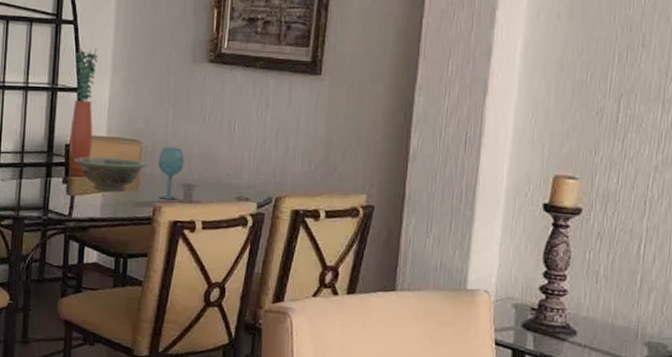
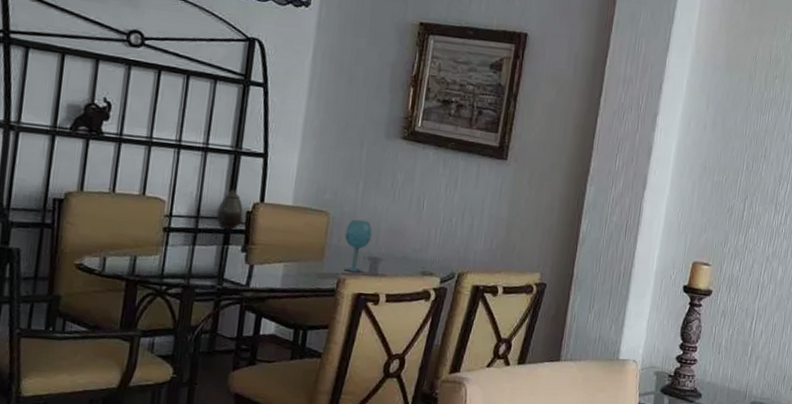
decorative jar: none [39,124,63,162] -> present [216,189,244,229]
vase: present [69,45,98,177] -> none [250,109,288,246]
decorative bowl: present [75,156,149,191] -> none [256,225,335,262]

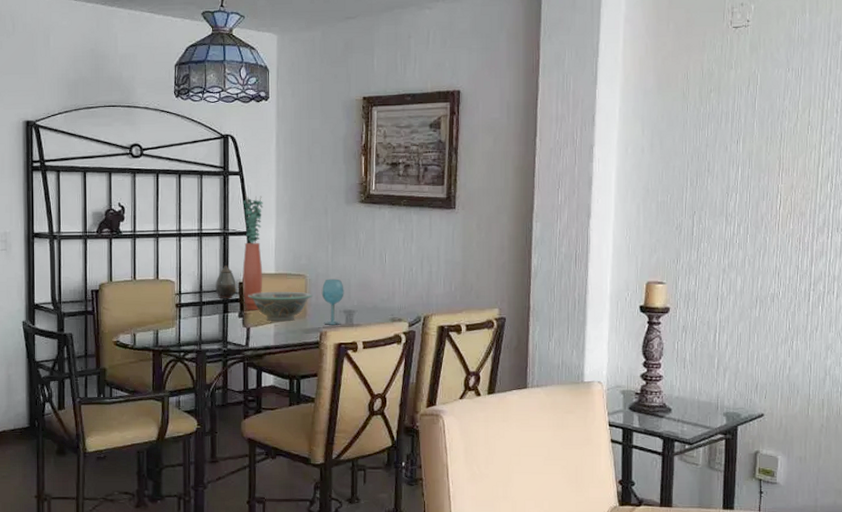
vase: none [250,109,288,246] -> present [242,194,263,310]
decorative bowl: none [256,225,335,262] -> present [248,291,314,321]

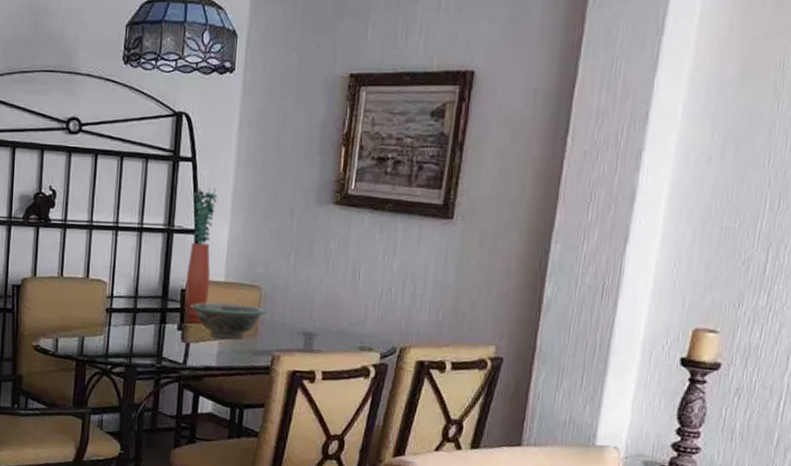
decorative jar: present [216,265,237,299] -> none [153,268,179,308]
wine glass: present [321,279,344,325] -> none [277,293,306,349]

